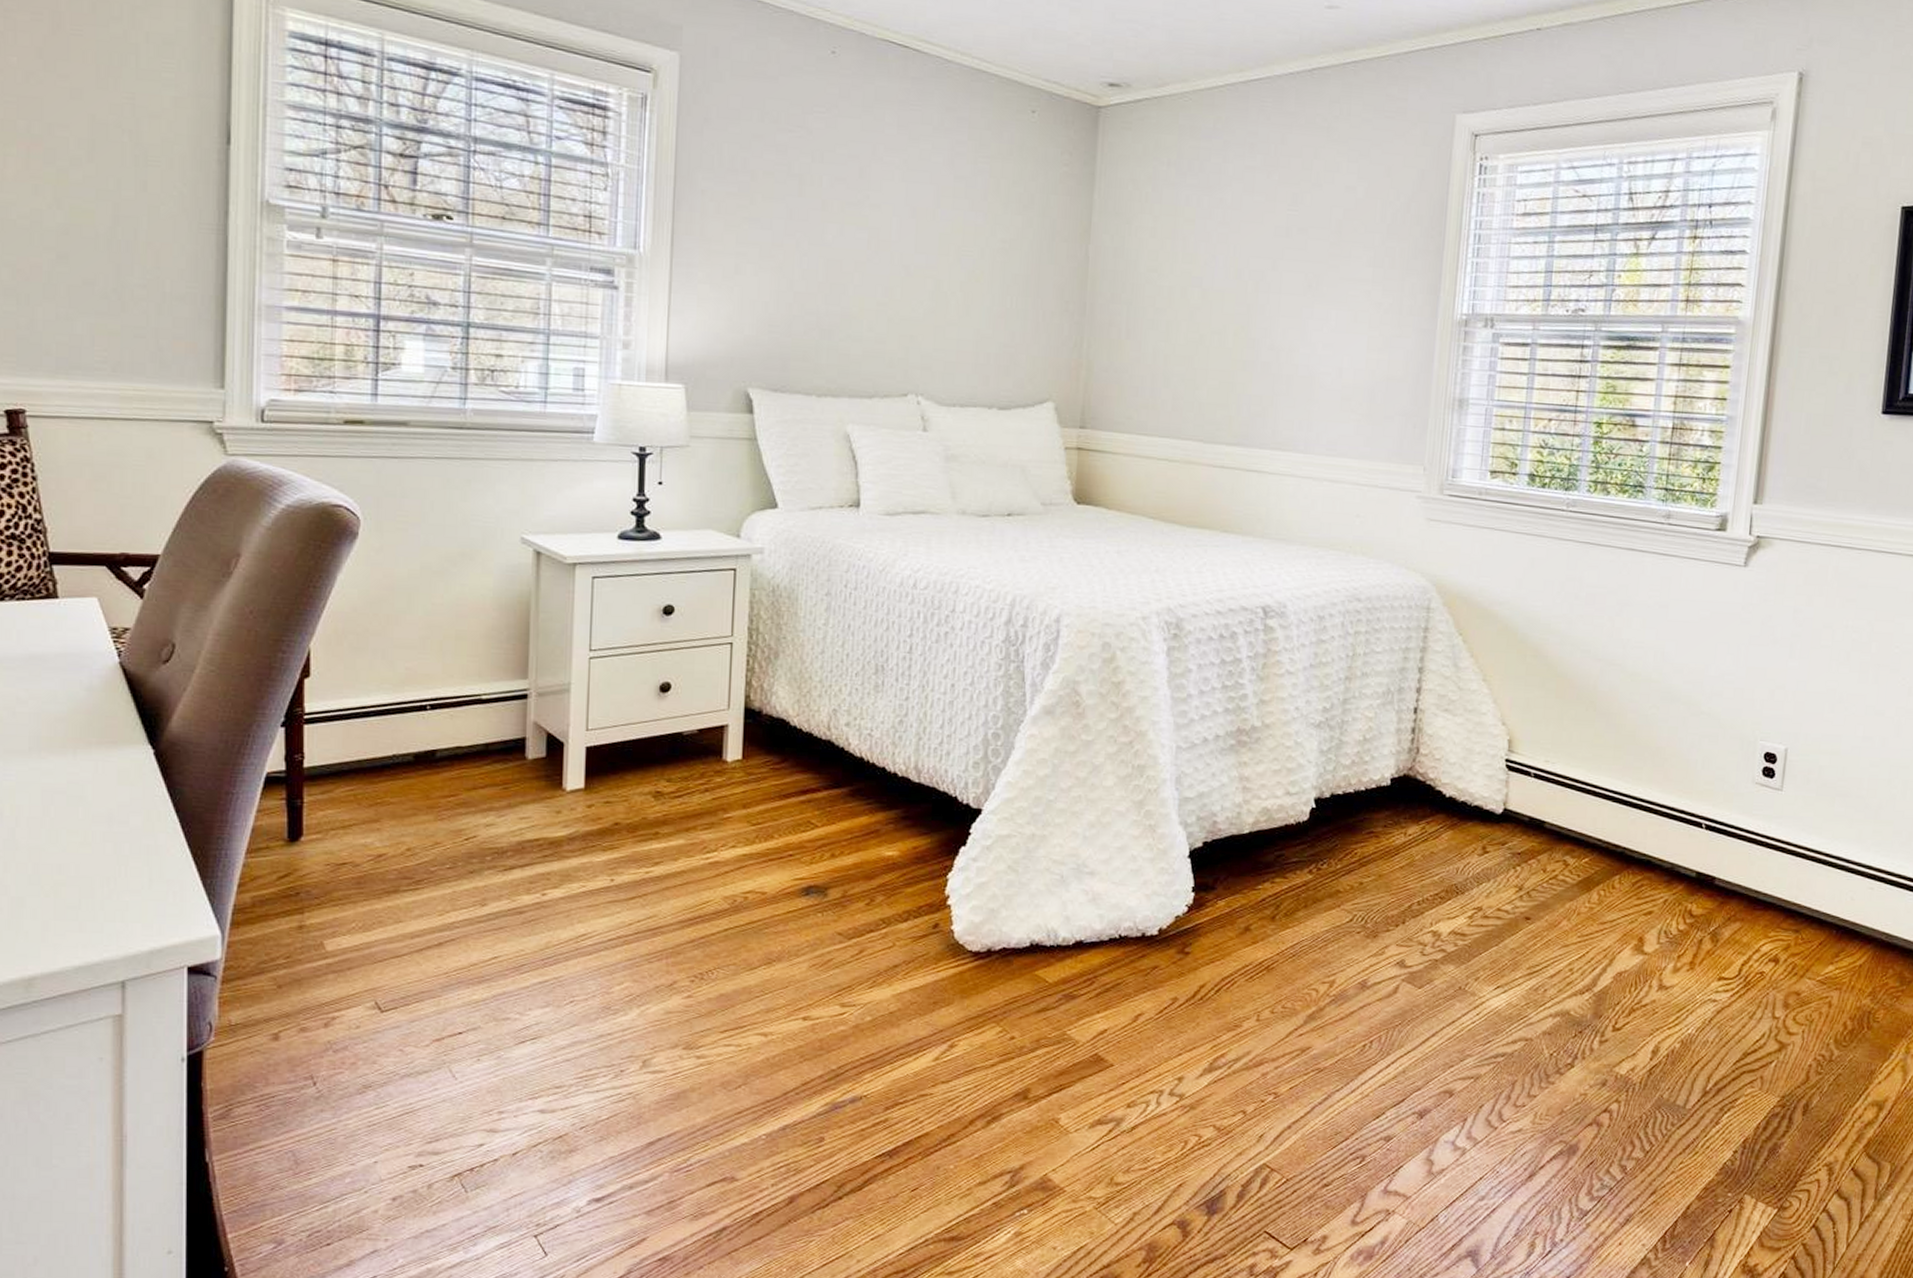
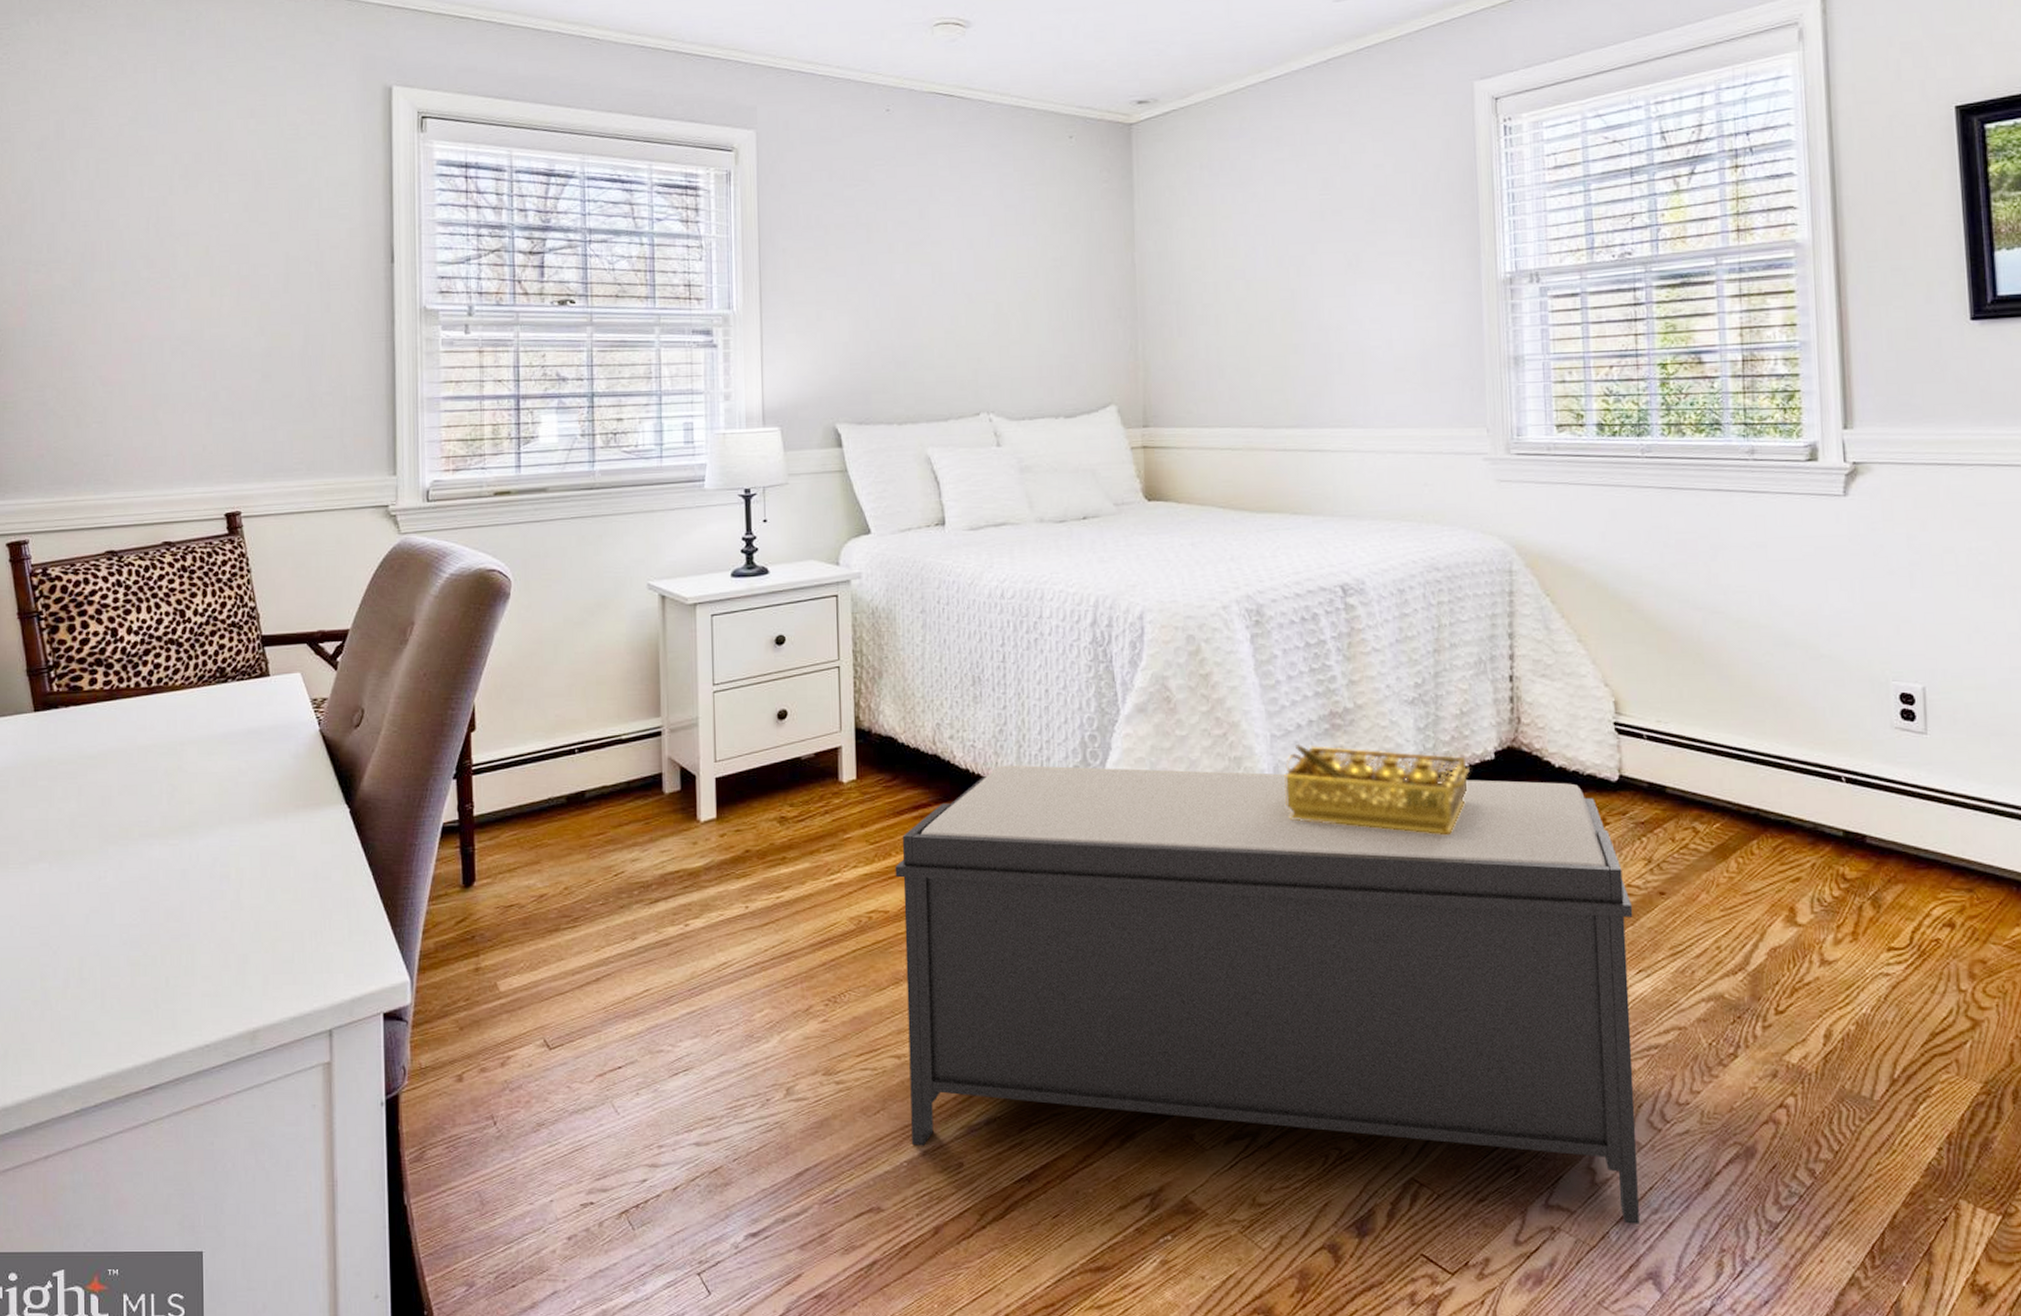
bench: none [773,756,1500,1209] -> present [895,765,1639,1224]
decorative tray: none [1184,756,1366,852] -> present [1284,743,1470,834]

